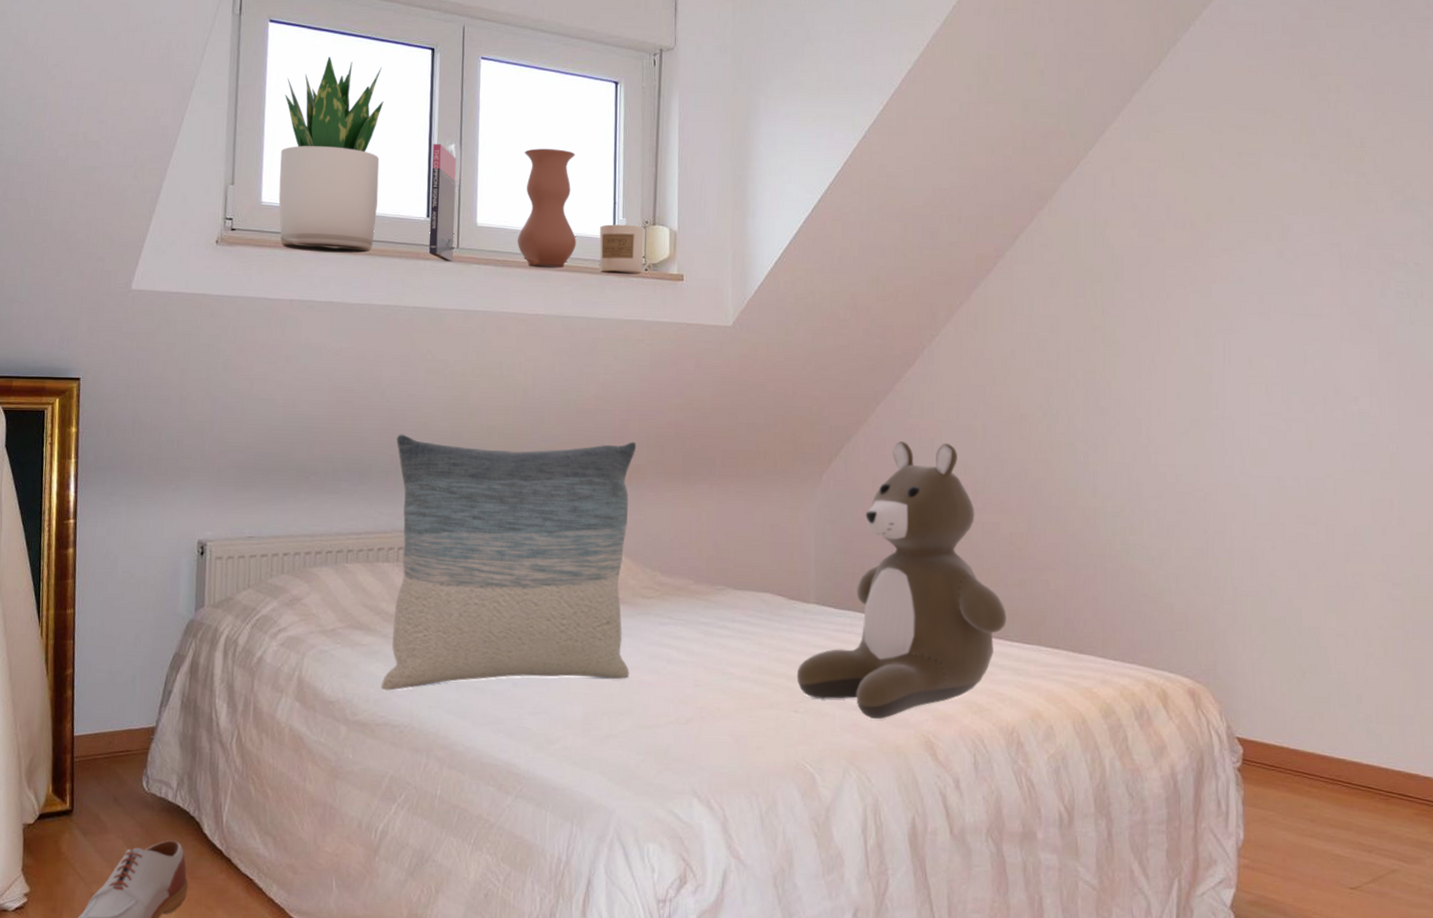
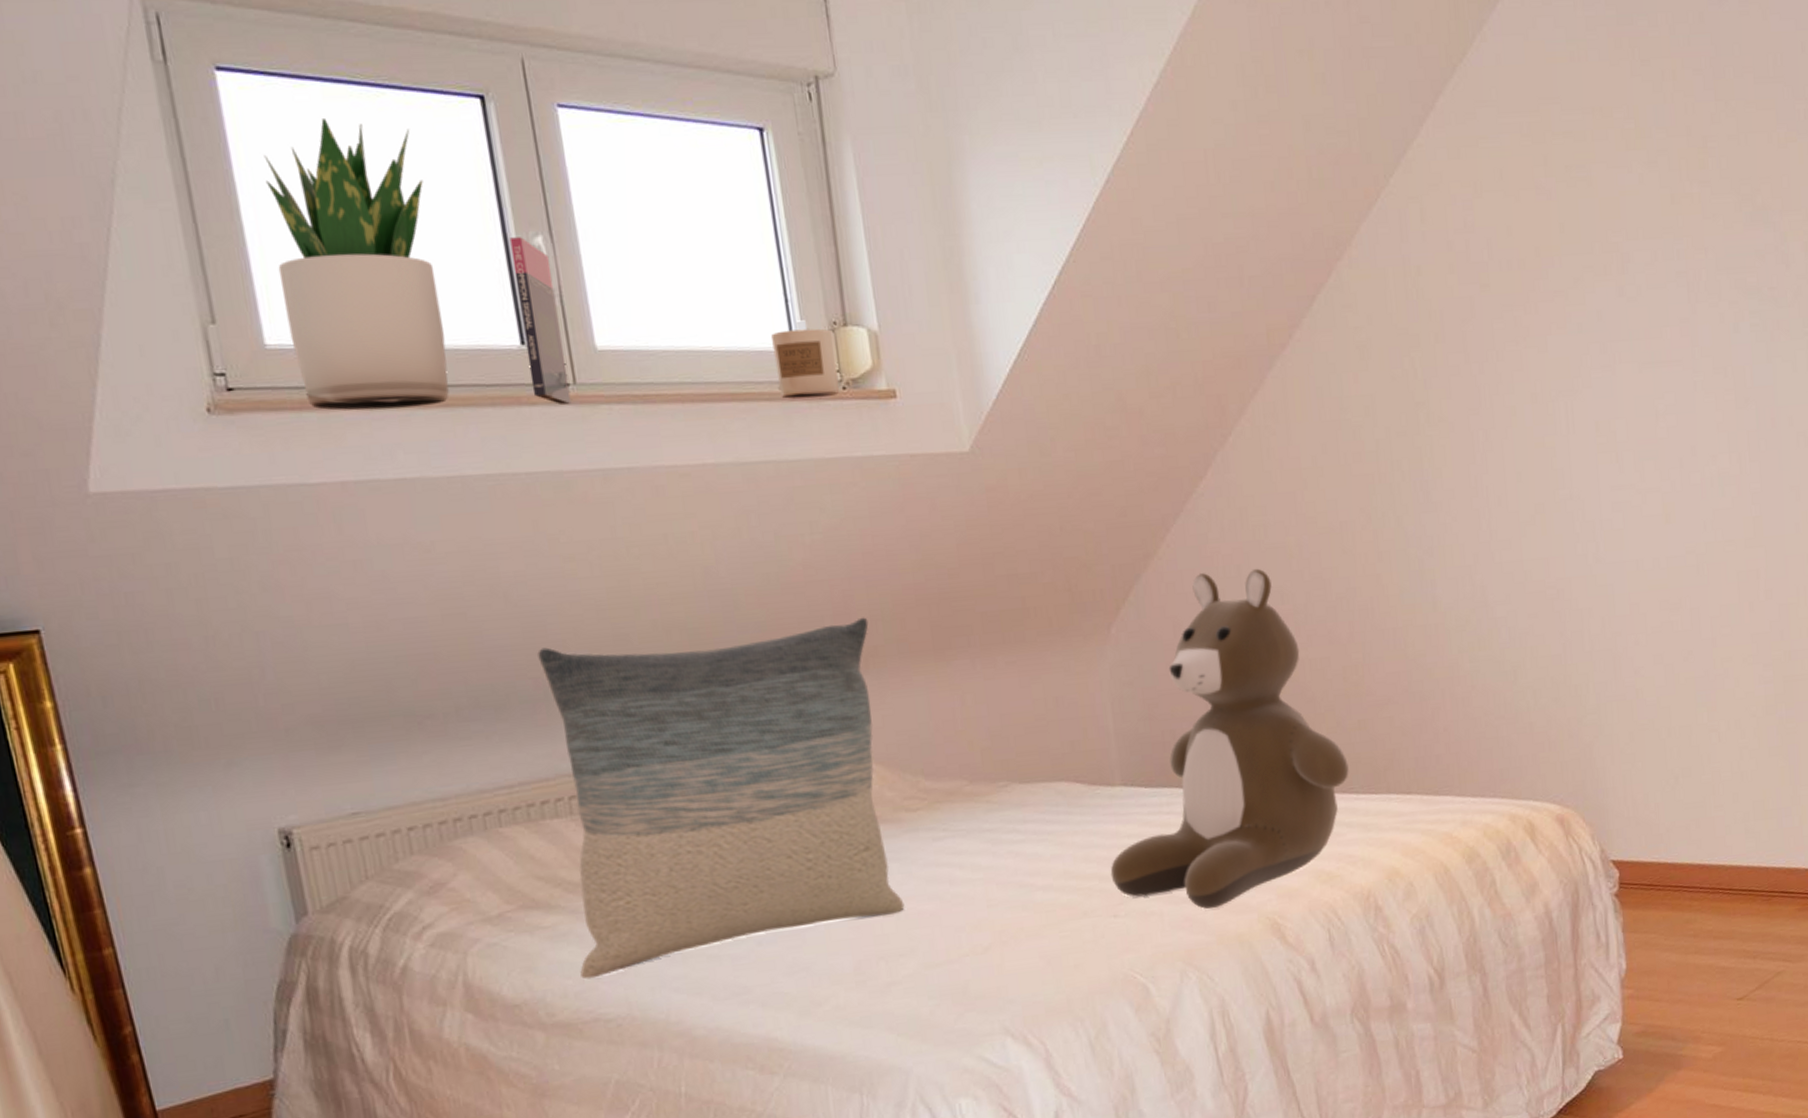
vase: present [518,148,576,269] -> none [645,231,743,401]

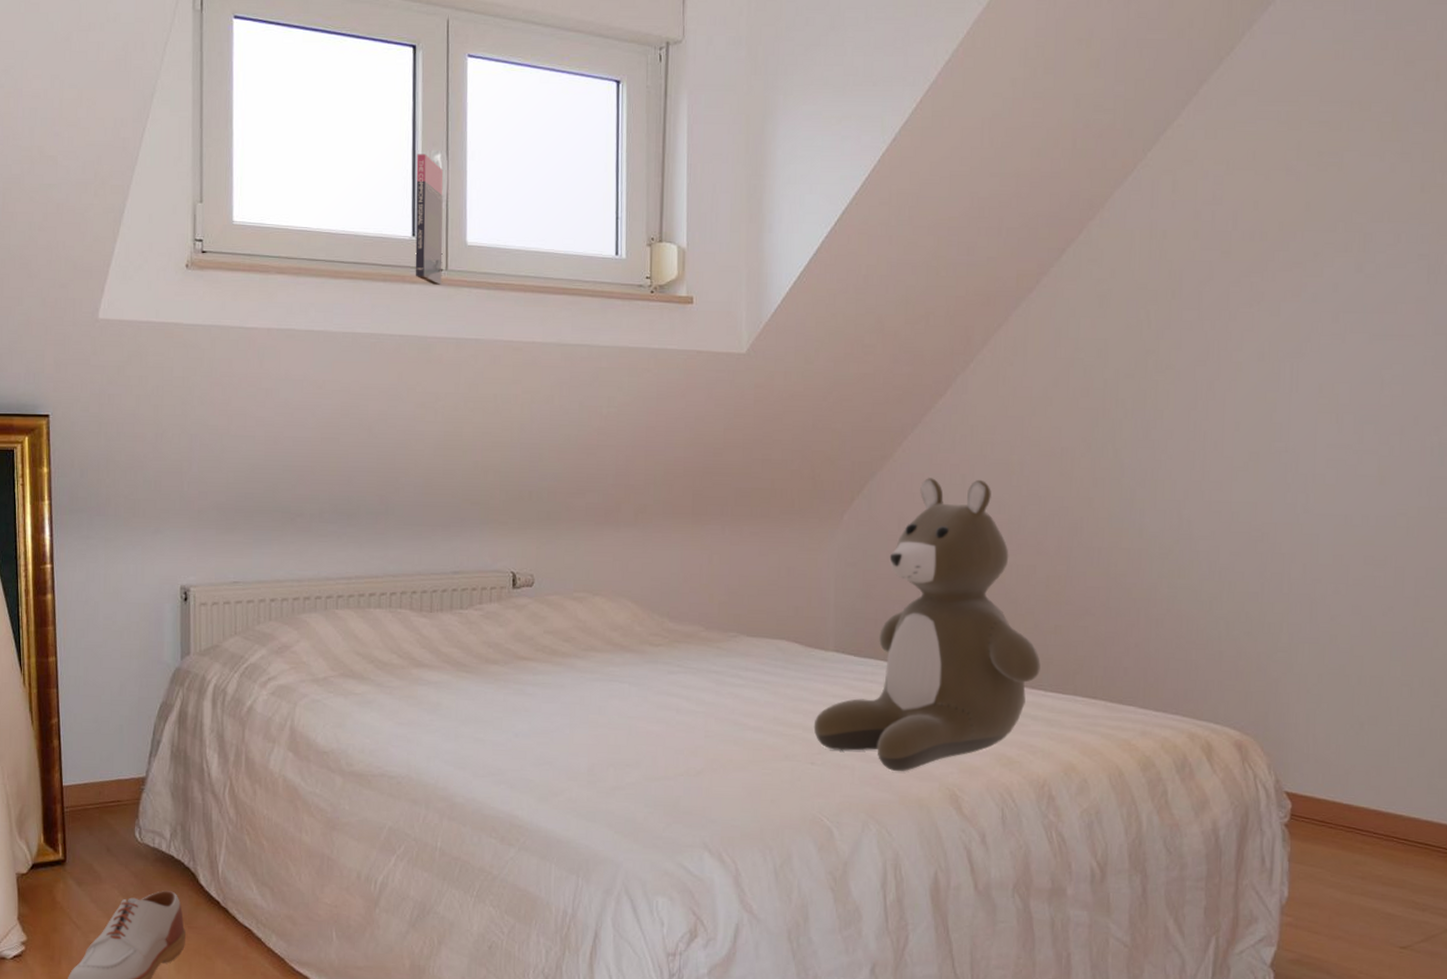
planter: present [264,119,450,411] -> none [251,57,362,277]
pillow: present [536,617,905,980] -> none [377,473,643,741]
candle: present [771,320,840,400] -> none [600,235,651,298]

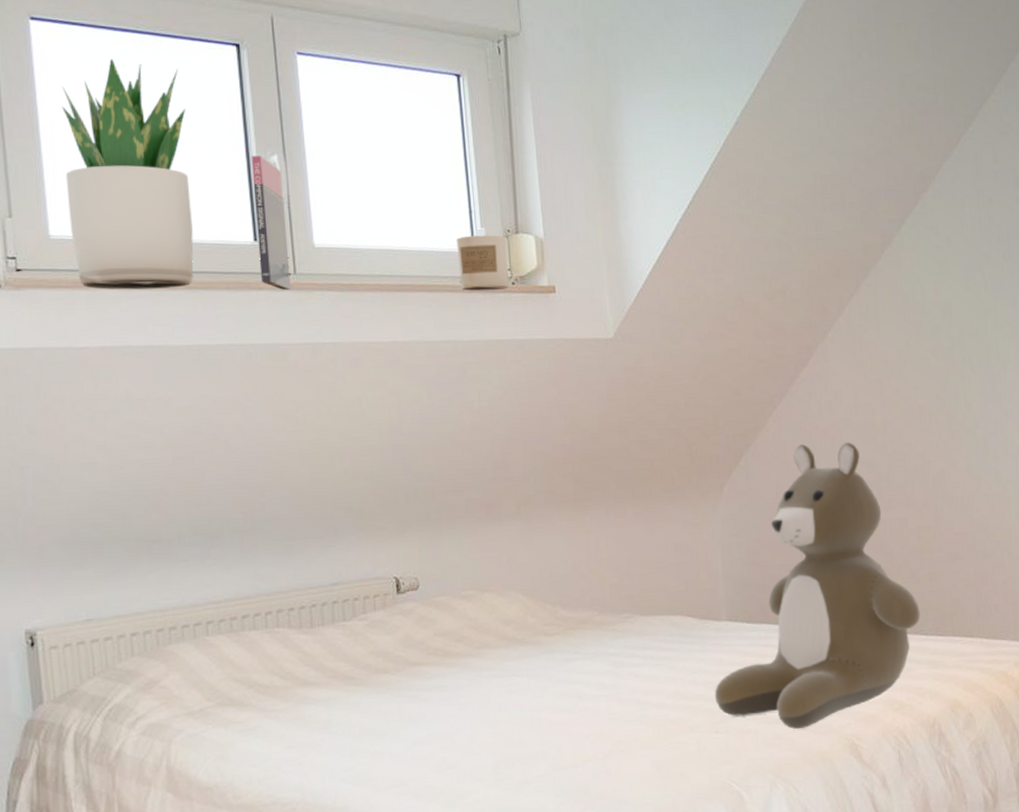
planter: none [251,57,362,277] -> present [62,59,194,290]
candle: none [600,235,651,298] -> present [457,228,510,292]

